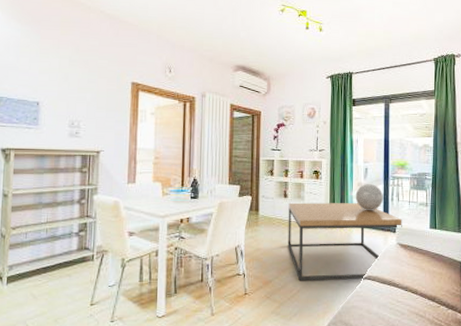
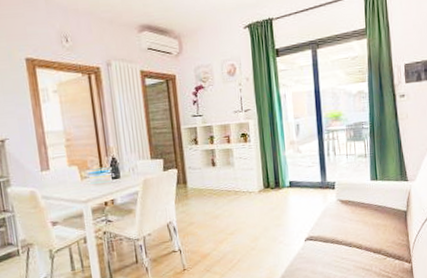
coffee table: present [288,202,402,281] -> none [218,163,341,251]
decorative sphere: present [355,183,384,211] -> none [288,140,319,170]

